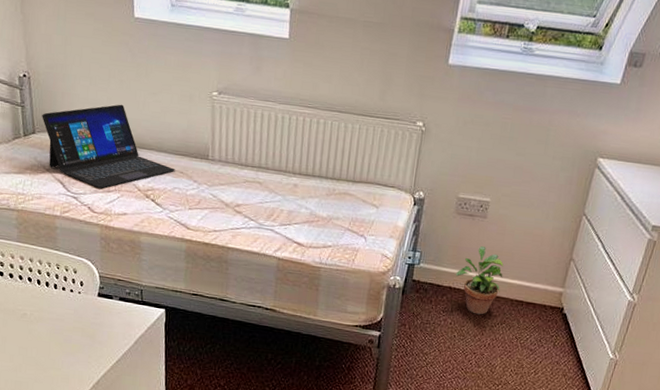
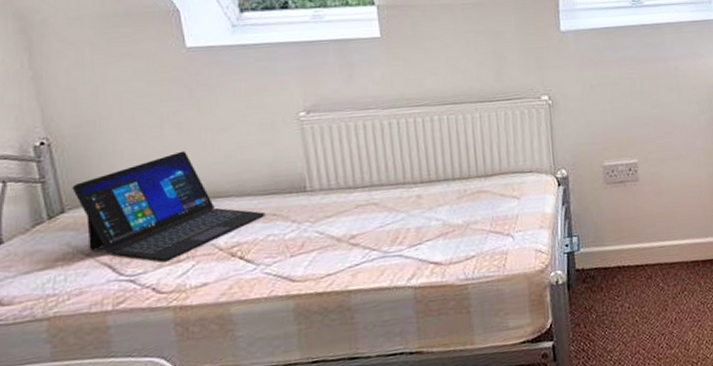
potted plant: present [455,245,504,315] -> none [621,211,672,290]

